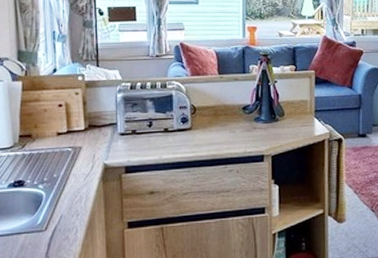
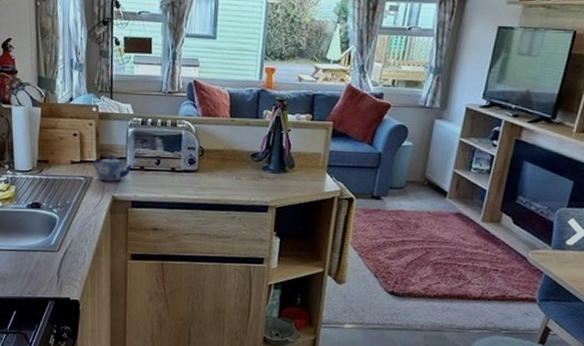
teapot: none [81,121,124,150] -> present [93,154,133,182]

